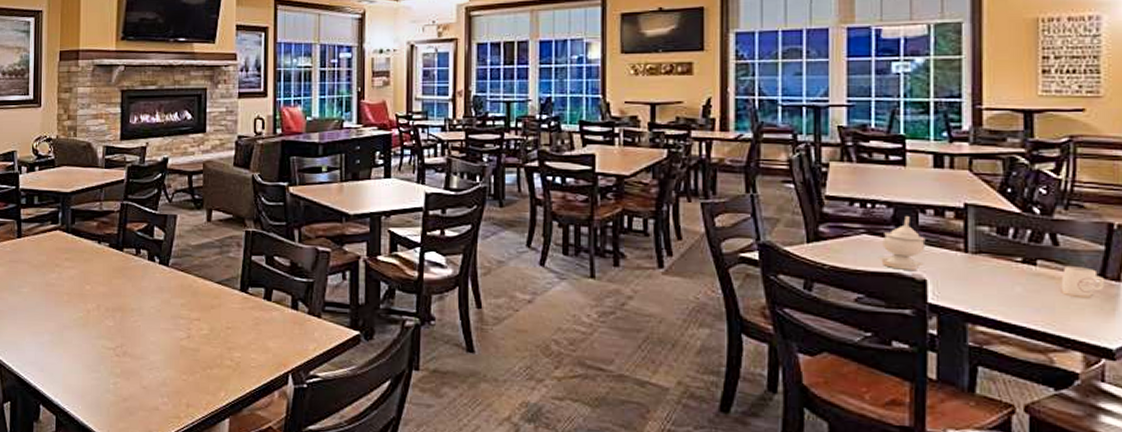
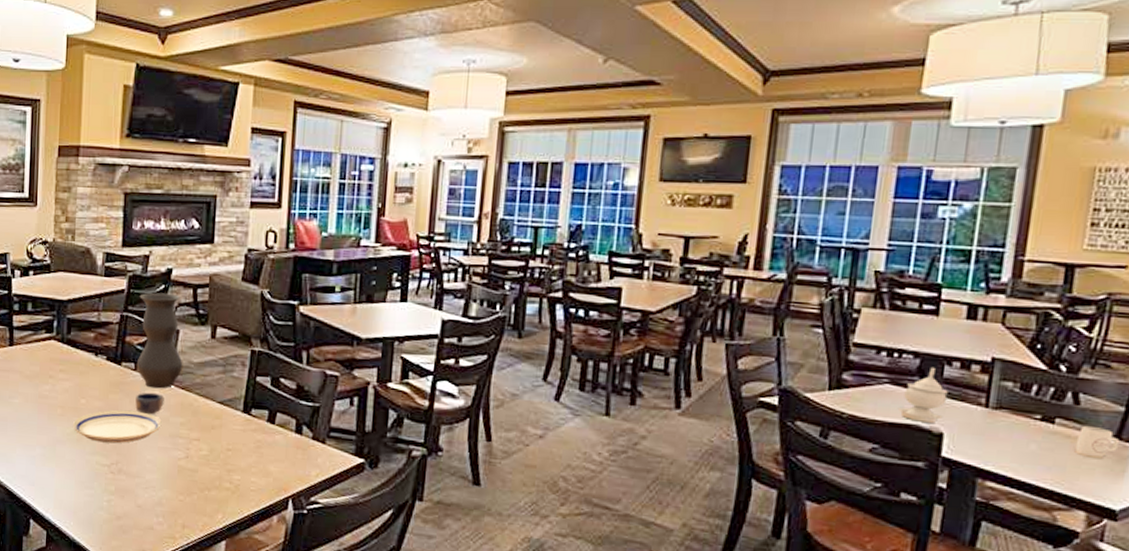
plate: none [78,294,163,327] -> present [72,410,162,444]
vase: none [137,181,182,272] -> present [136,292,183,389]
mug: none [137,276,165,298] -> present [135,392,164,415]

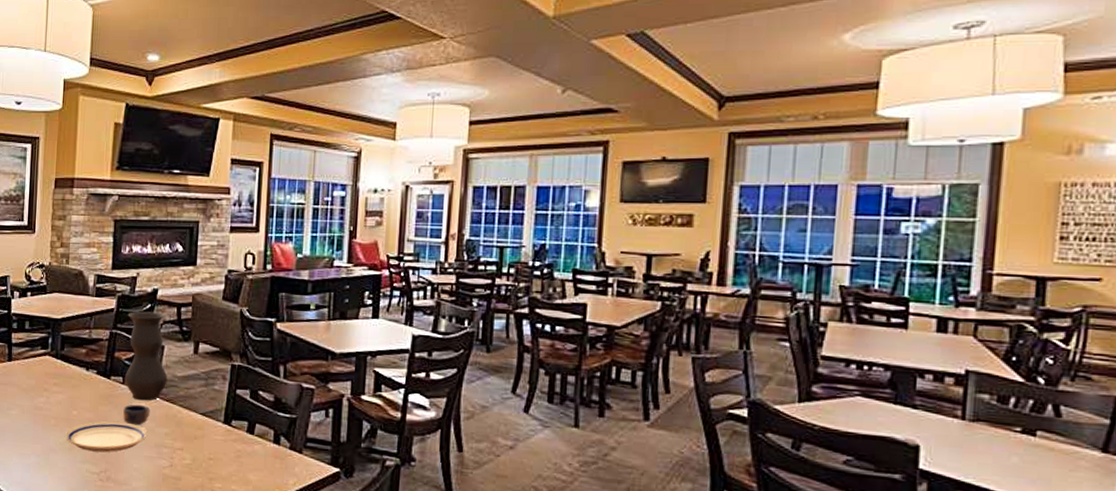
sugar bowl: present [897,367,948,423] -> none [870,379,922,435]
mug: present [1074,425,1120,460] -> none [1059,437,1107,473]

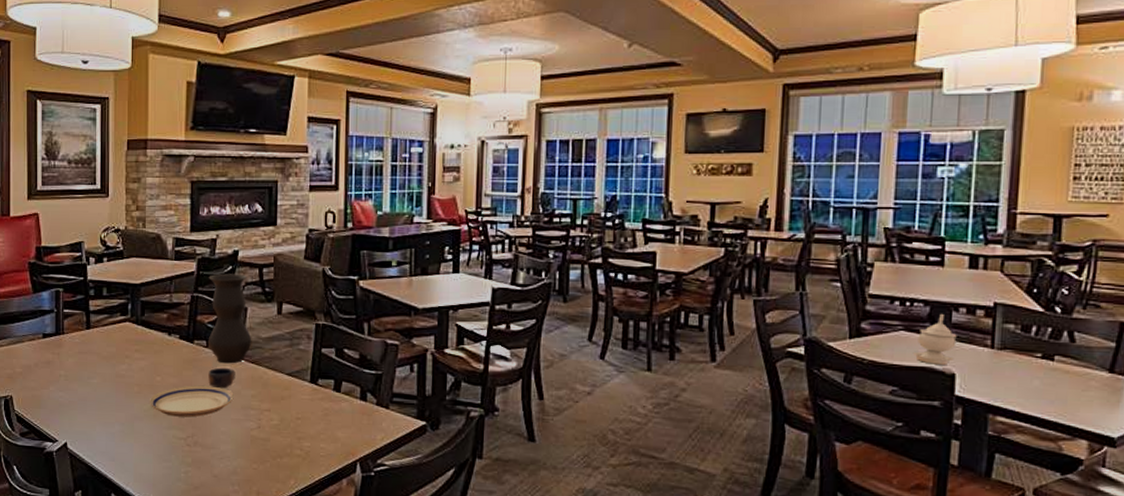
sugar bowl: none [870,379,922,435] -> present [912,313,957,365]

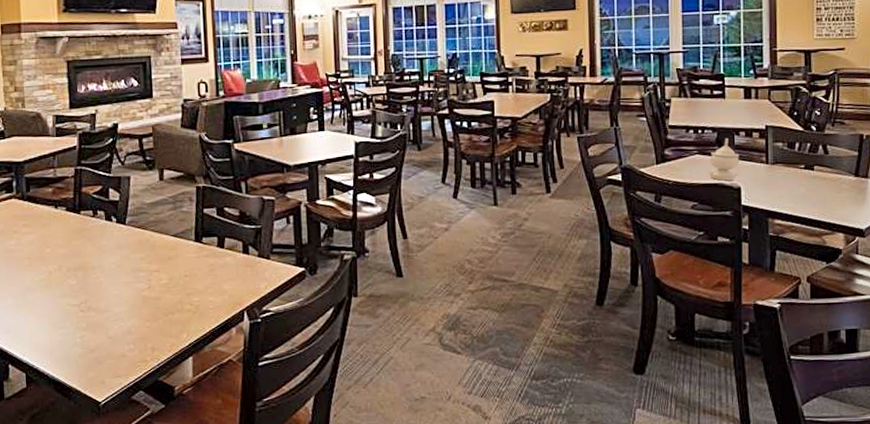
plate: present [149,385,234,418] -> none [40,253,123,285]
vase: present [208,273,252,364] -> none [90,145,137,231]
mug: present [208,367,235,389] -> none [97,234,123,255]

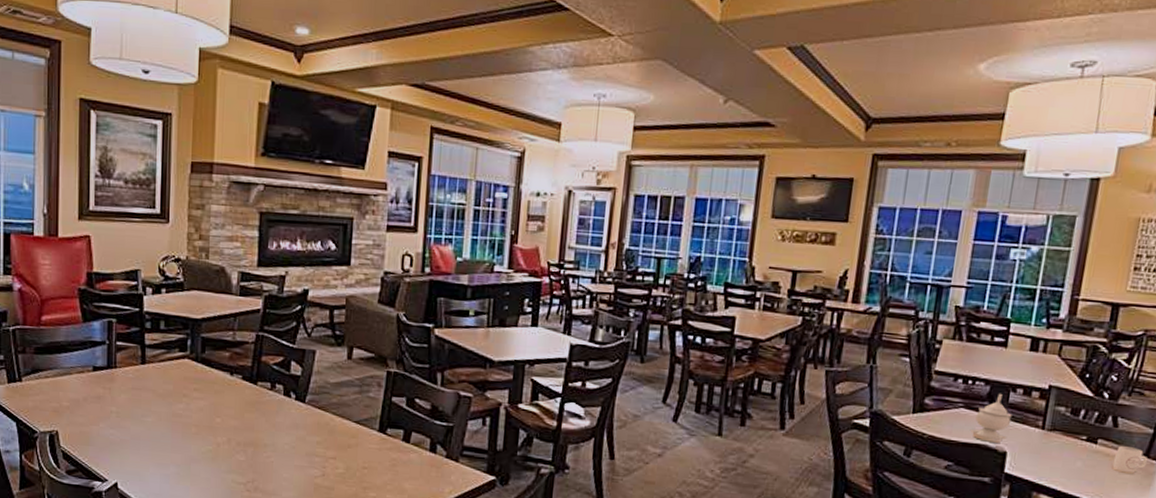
mug: none [830,168,858,193] -> present [1112,445,1148,475]

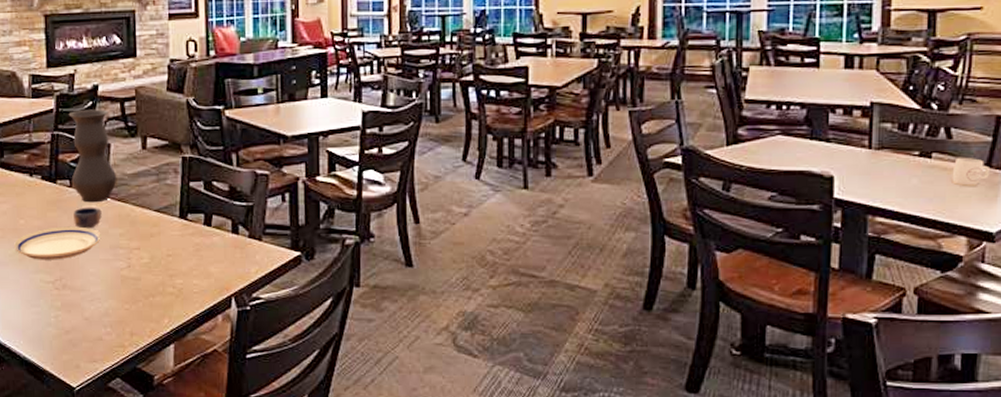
plate: none [207,429,298,462] -> present [13,226,101,260]
mug: none [271,411,301,434] -> present [73,207,102,229]
vase: none [272,313,320,408] -> present [68,109,117,203]
sugar bowl: present [969,393,1012,443] -> none [790,115,834,168]

